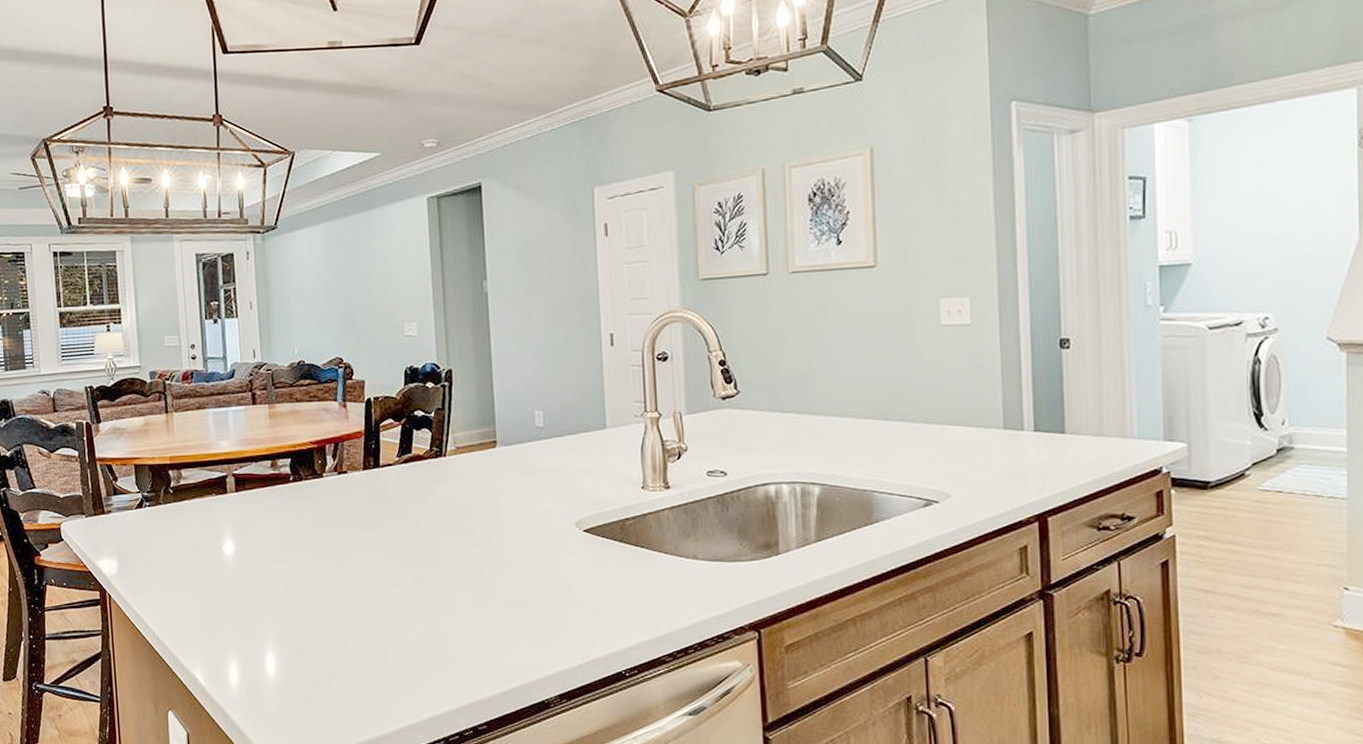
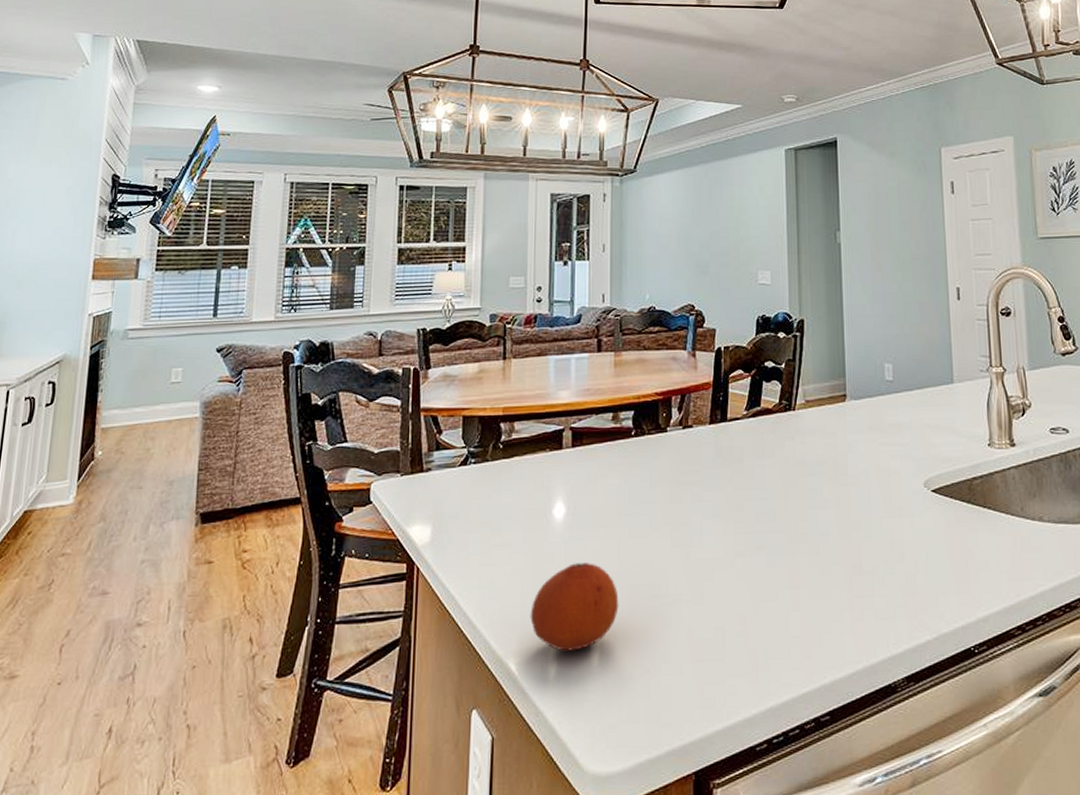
fruit: none [210,592,289,666] -> present [530,563,619,651]

